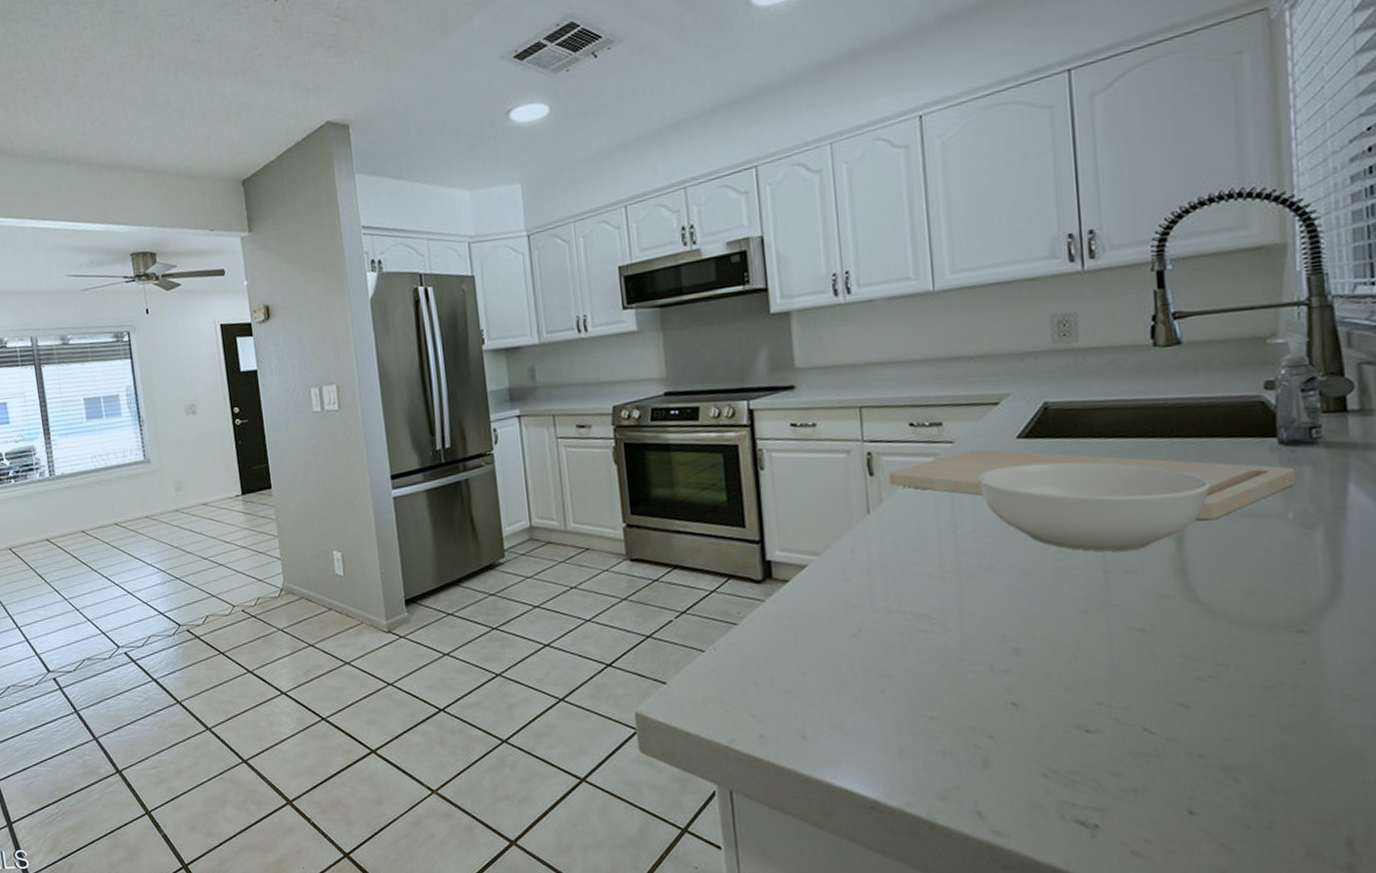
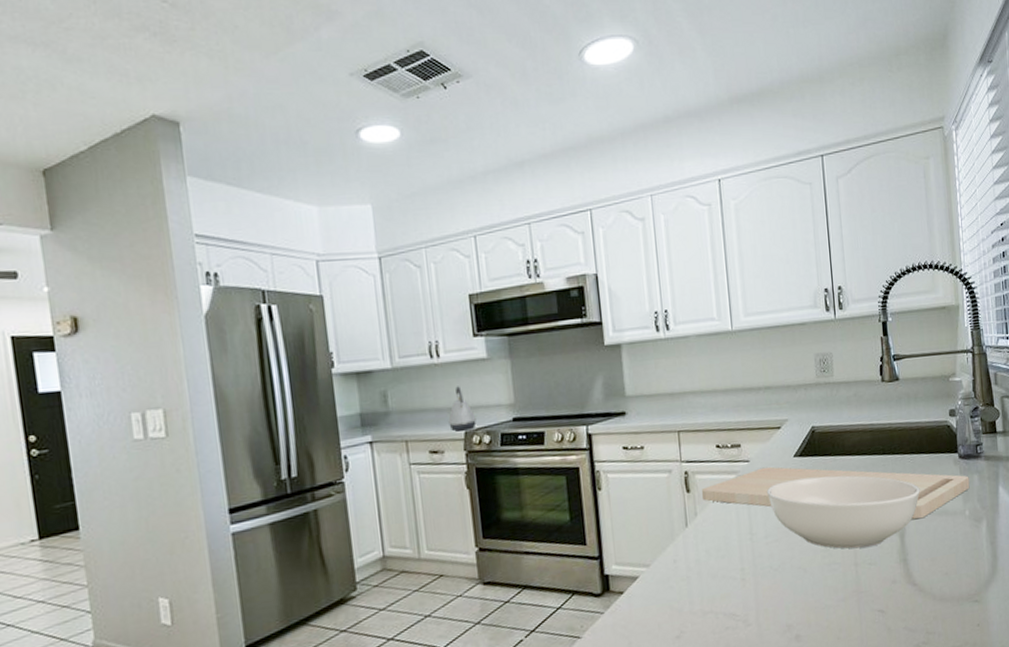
kettle: none [596,360,625,406] -> present [448,386,477,432]

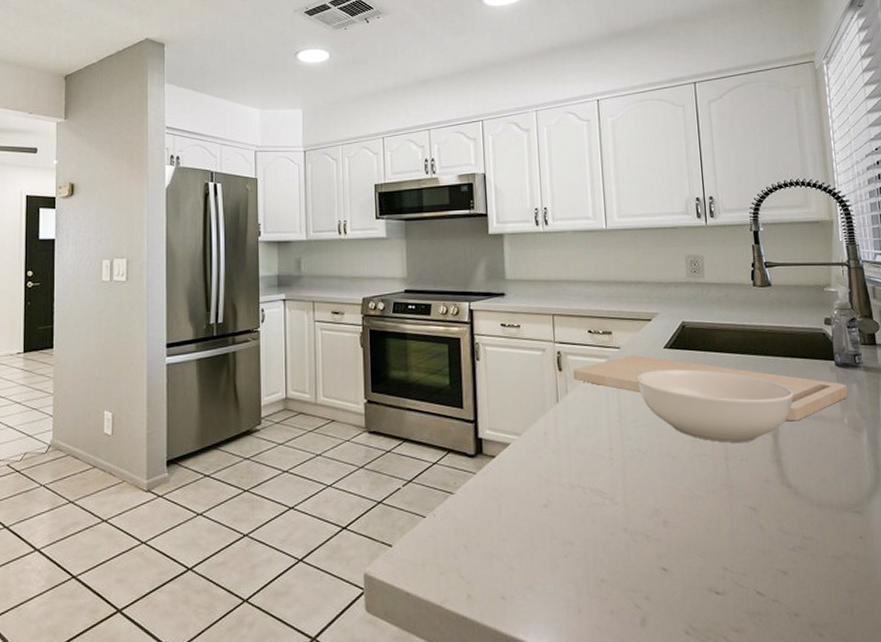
kettle: present [448,386,477,432] -> none [350,259,373,297]

